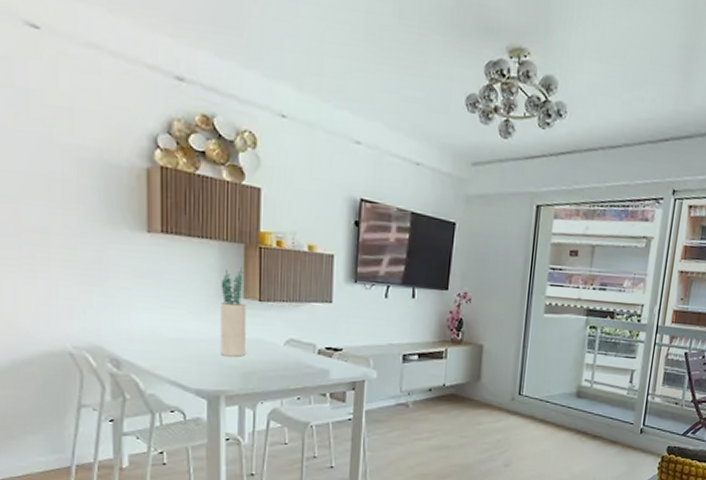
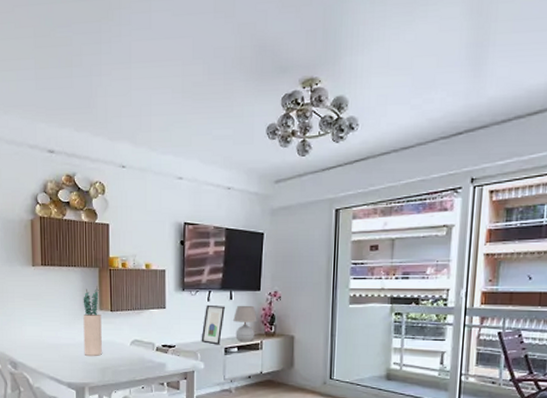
picture frame: none [375,302,407,351] -> present [201,304,226,345]
table lamp: none [415,306,443,350] -> present [233,306,257,342]

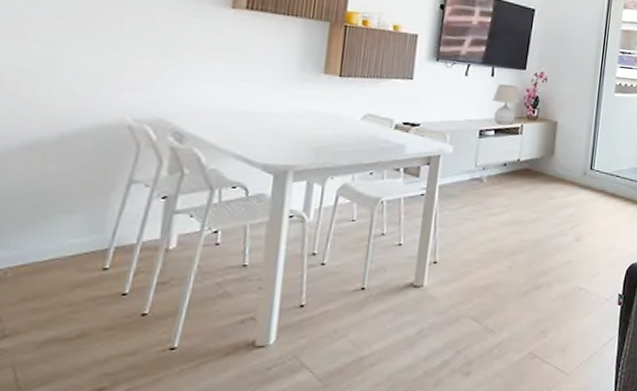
vase: present [83,286,102,357] -> none [293,44,326,132]
picture frame: present [201,304,226,345] -> none [452,79,486,127]

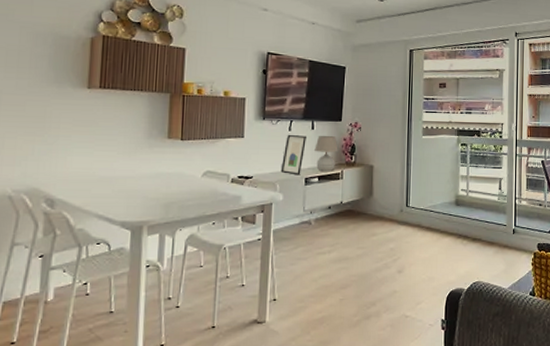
picture frame: none [452,79,486,127] -> present [280,134,308,175]

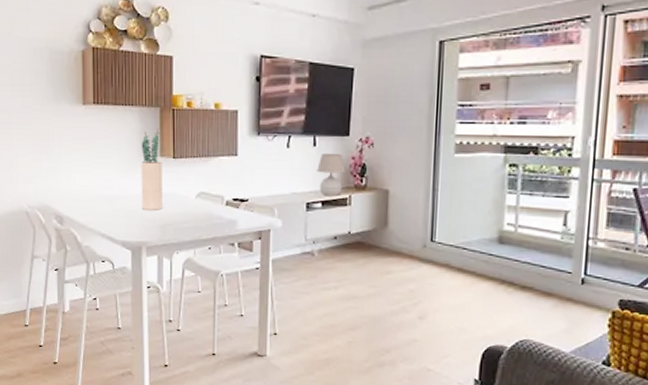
vase: none [145,113,170,191] -> present [141,129,162,211]
picture frame: present [280,134,308,175] -> none [278,151,309,200]

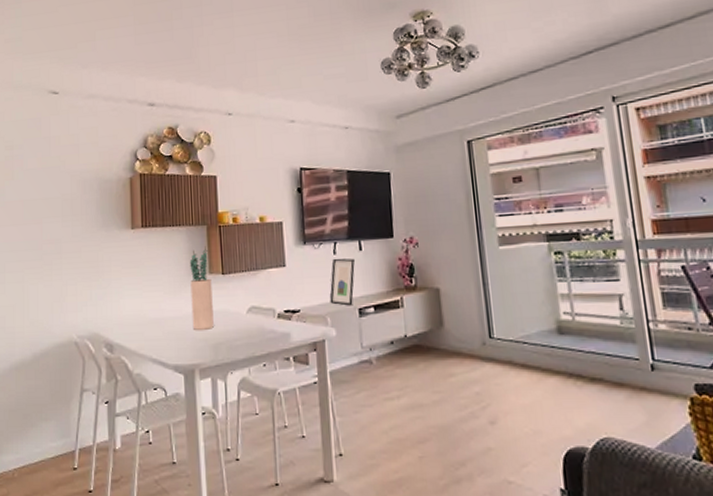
picture frame: none [278,151,309,200] -> present [330,258,356,306]
table lamp: present [317,154,345,197] -> none [365,256,394,300]

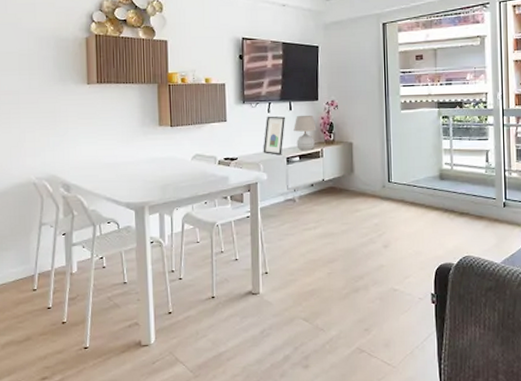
vase: present [189,246,214,331] -> none [141,102,162,174]
table lamp: none [365,256,394,300] -> present [294,116,317,151]

